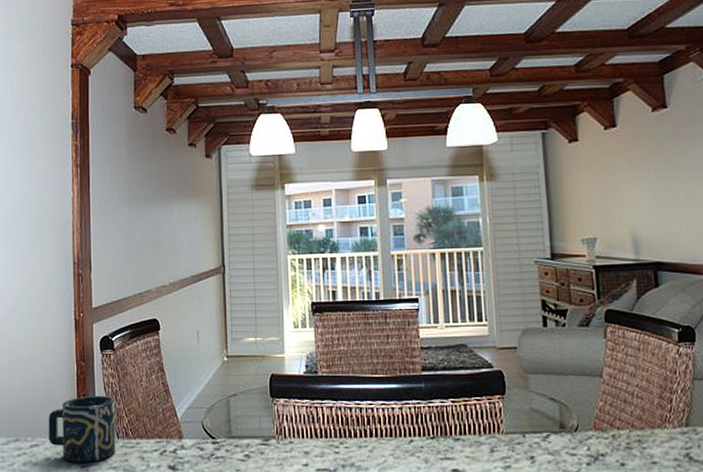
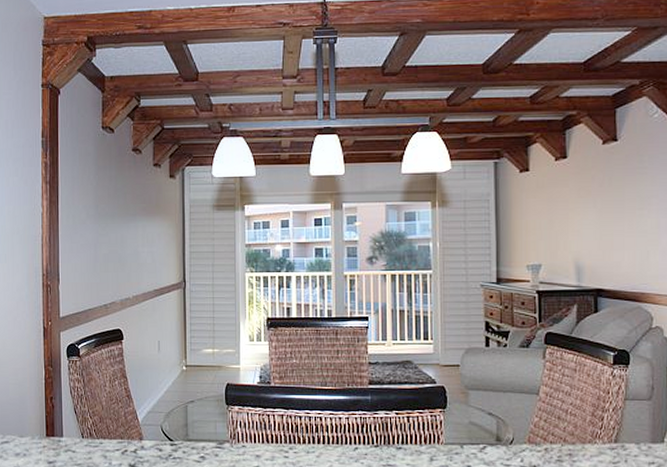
cup: present [48,395,116,463] -> none [18,398,81,459]

